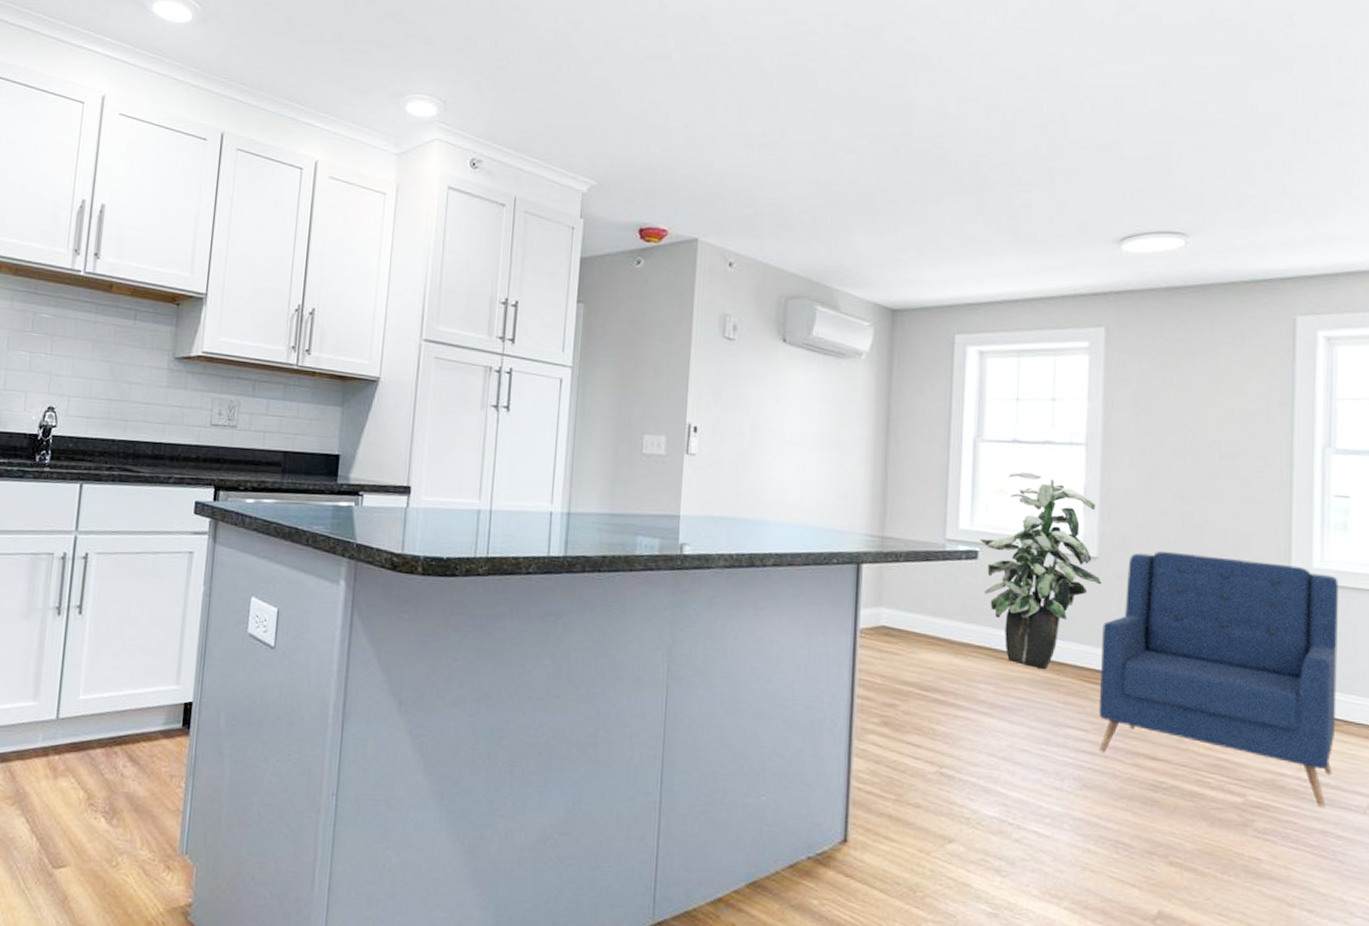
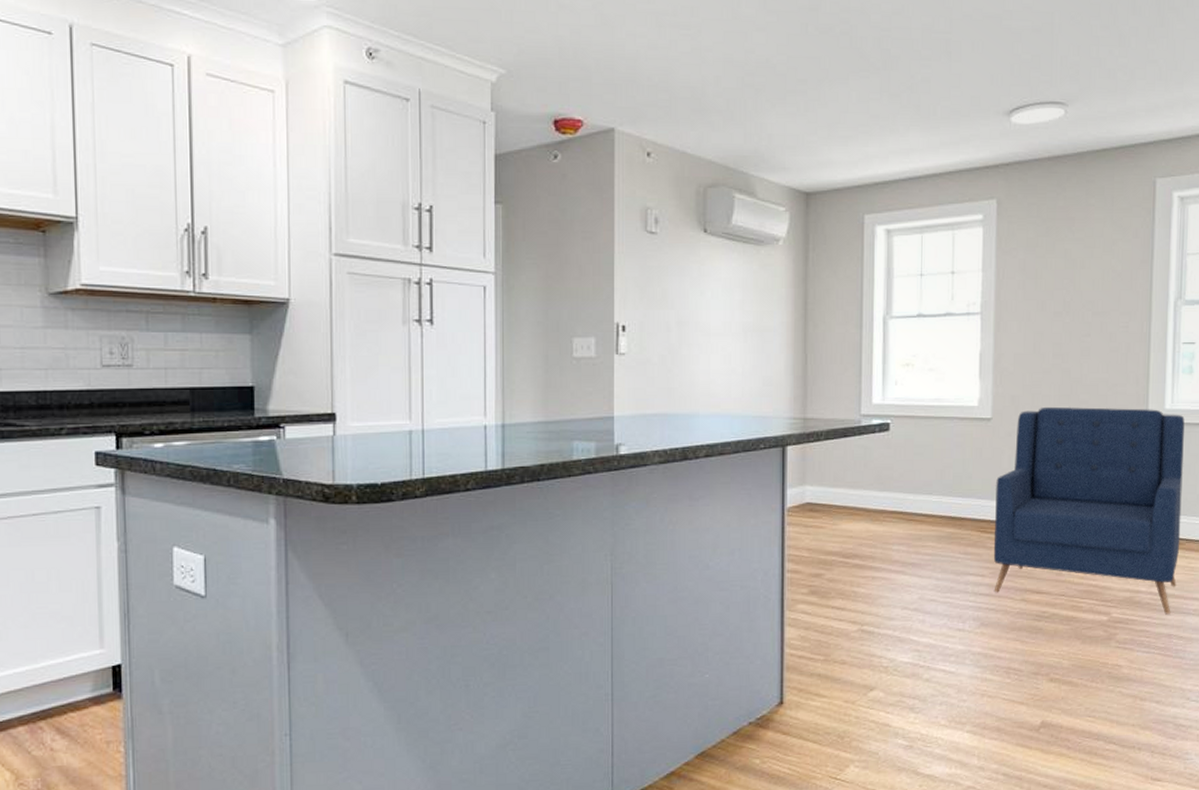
indoor plant: present [980,471,1101,670] -> none [891,344,995,526]

